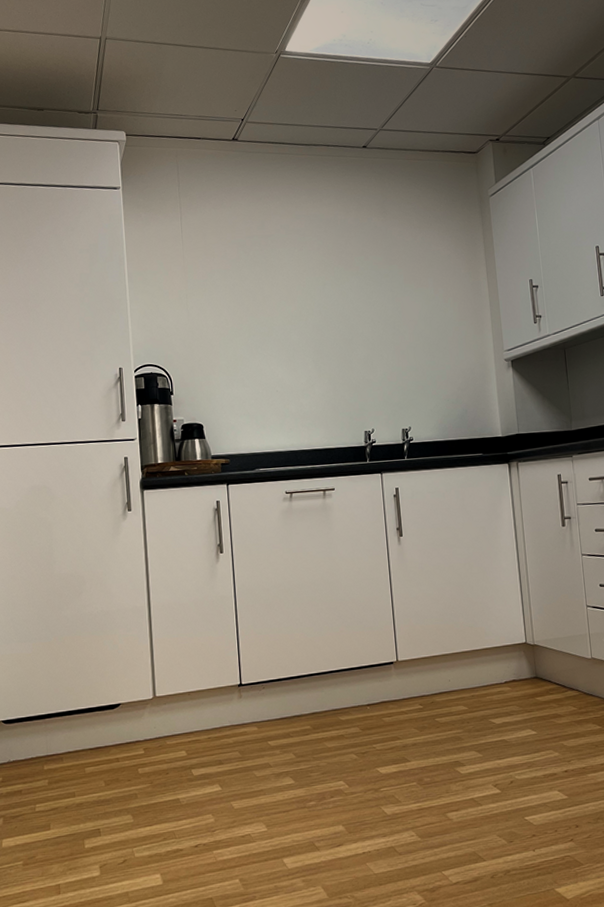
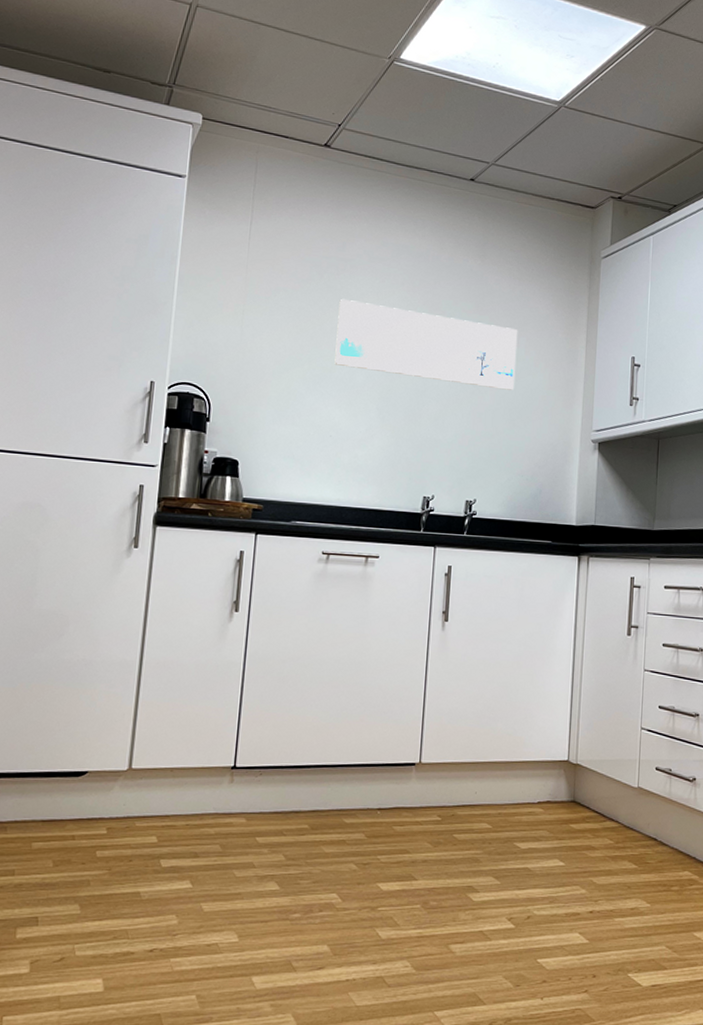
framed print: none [266,270,429,329] -> present [334,298,518,390]

